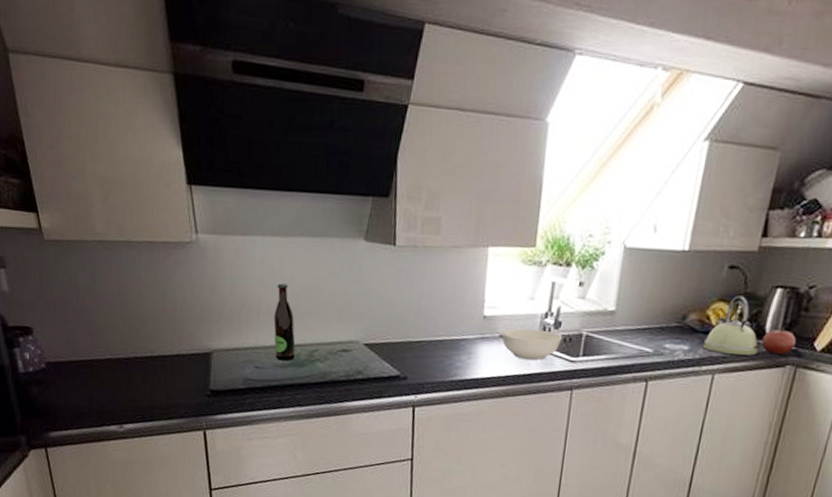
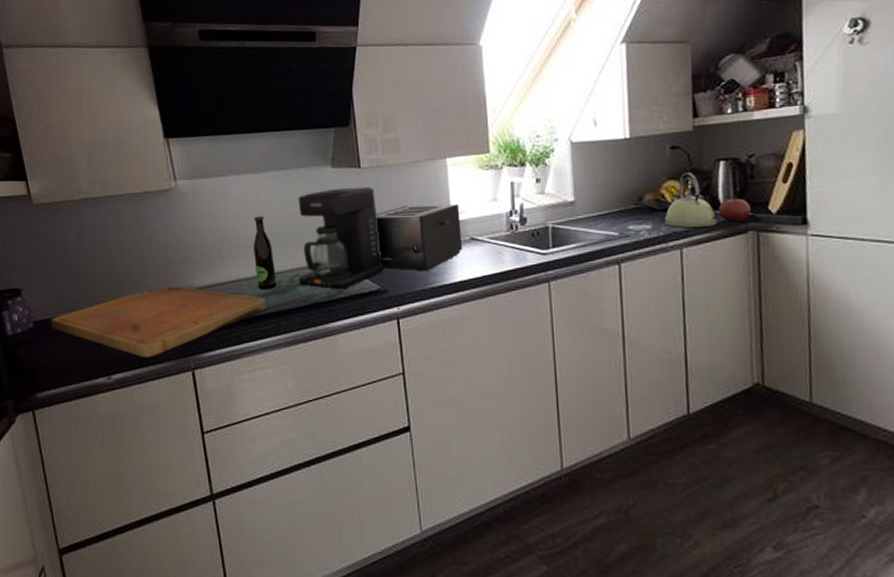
cutting board: none [63,344,283,413] -> present [50,285,267,358]
coffee maker: none [317,264,408,371] -> present [298,186,384,290]
toaster: none [403,292,494,364] -> present [375,204,463,271]
bowl: present [502,328,563,360] -> none [472,227,531,258]

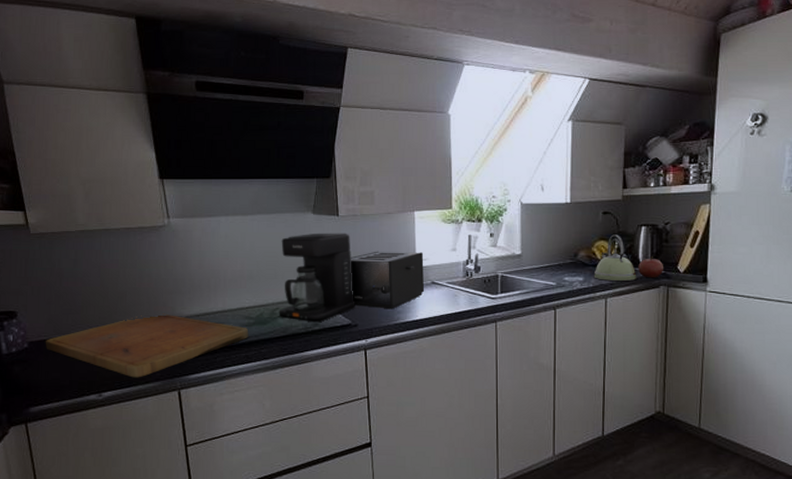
bottle: present [253,216,276,290] -> none [238,254,259,321]

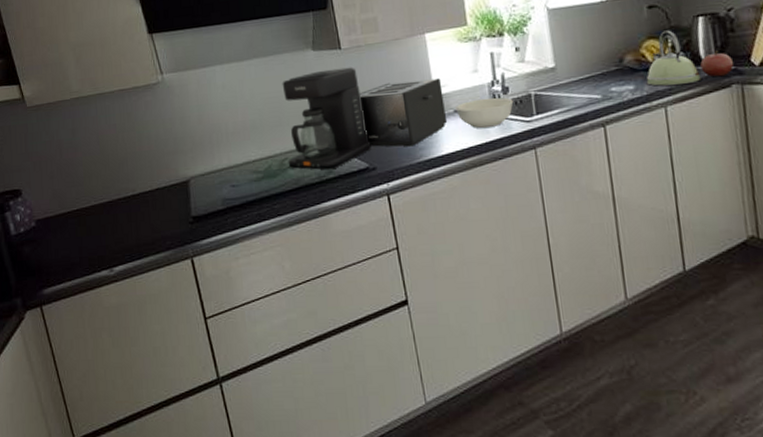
cutting board: present [45,313,249,378] -> none [51,176,259,249]
bowl: none [433,274,483,301] -> present [456,97,514,129]

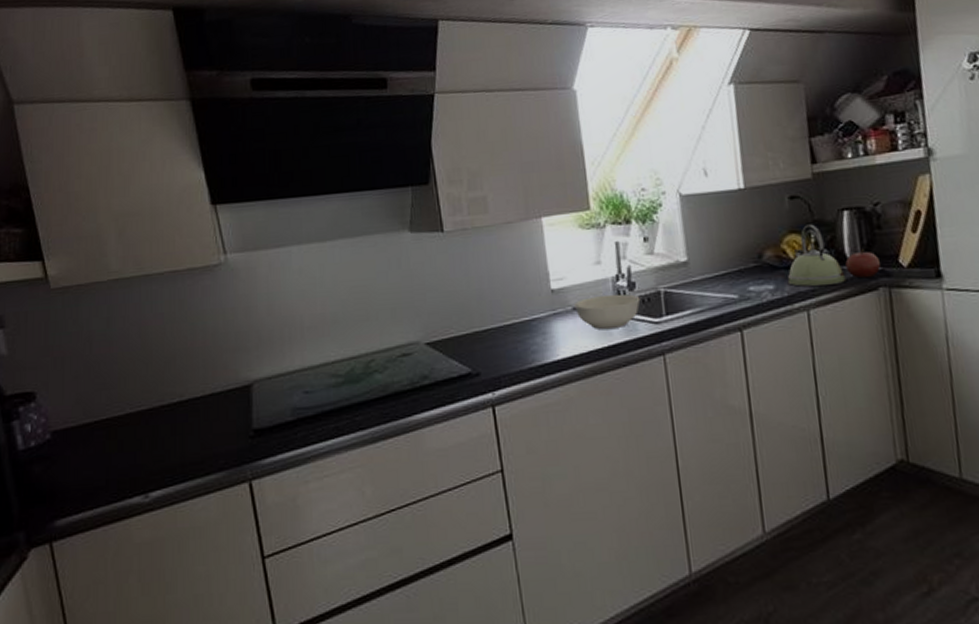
coffee maker: present [282,67,371,170] -> none [371,253,475,375]
toaster: present [359,78,448,147] -> none [463,270,565,349]

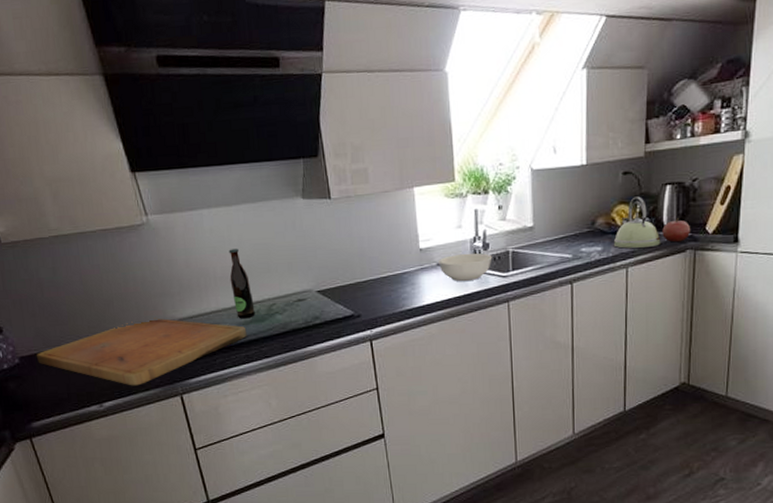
cutting board: none [72,379,338,469] -> present [36,318,247,386]
bottle: none [319,292,349,380] -> present [228,248,255,319]

